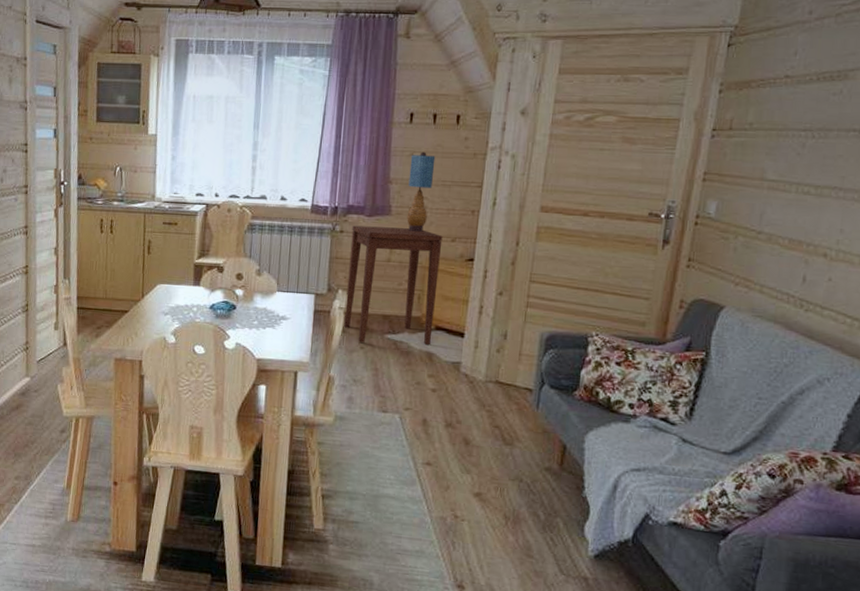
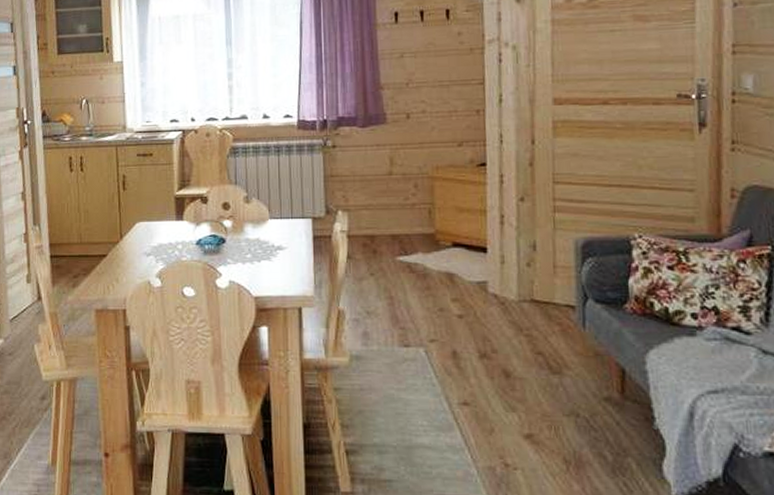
side table: present [344,225,443,344] -> none [345,136,450,268]
table lamp: present [407,151,436,232] -> none [401,52,429,139]

